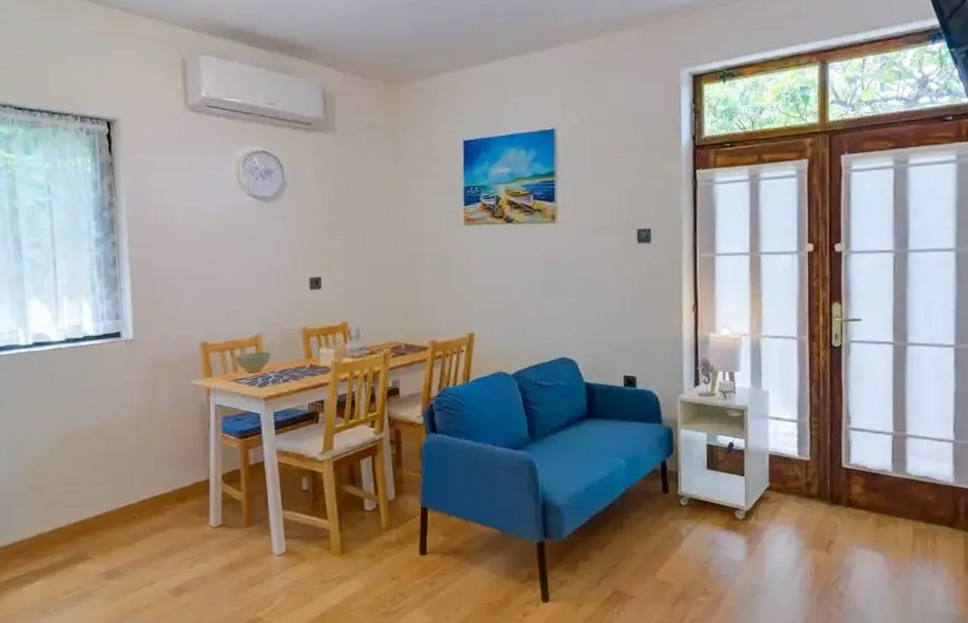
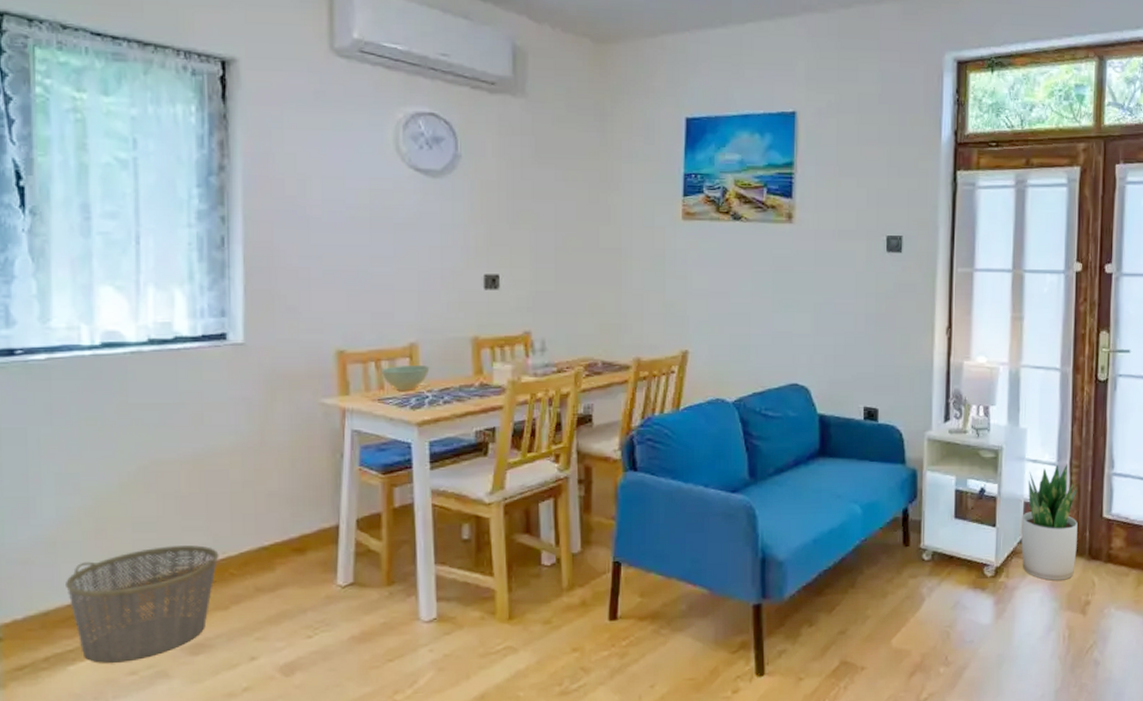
basket: none [17,496,123,585] -> present [66,545,219,663]
planter: none [768,421,819,523] -> present [1021,464,1078,581]

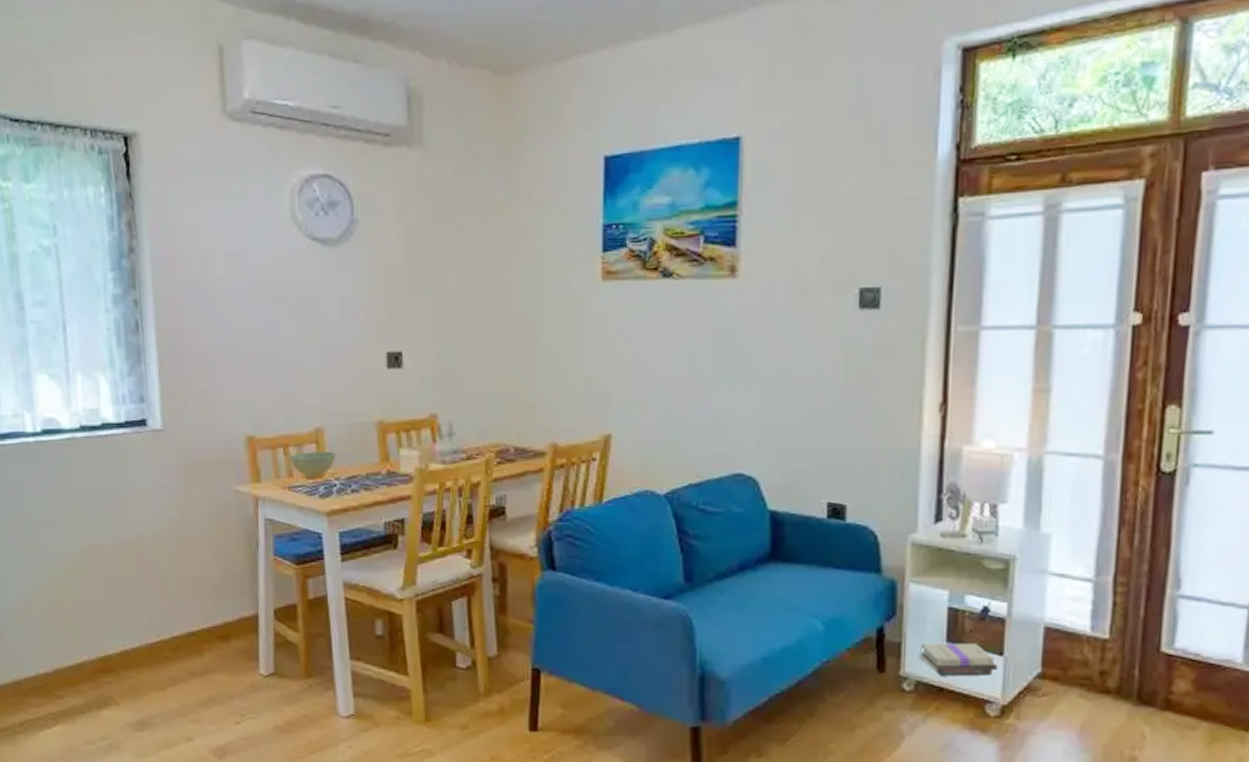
basket: present [66,545,219,663] -> none [31,627,154,732]
books: none [935,518,993,546] -> present [920,643,999,677]
planter: present [1021,464,1078,581] -> none [1038,581,1124,728]

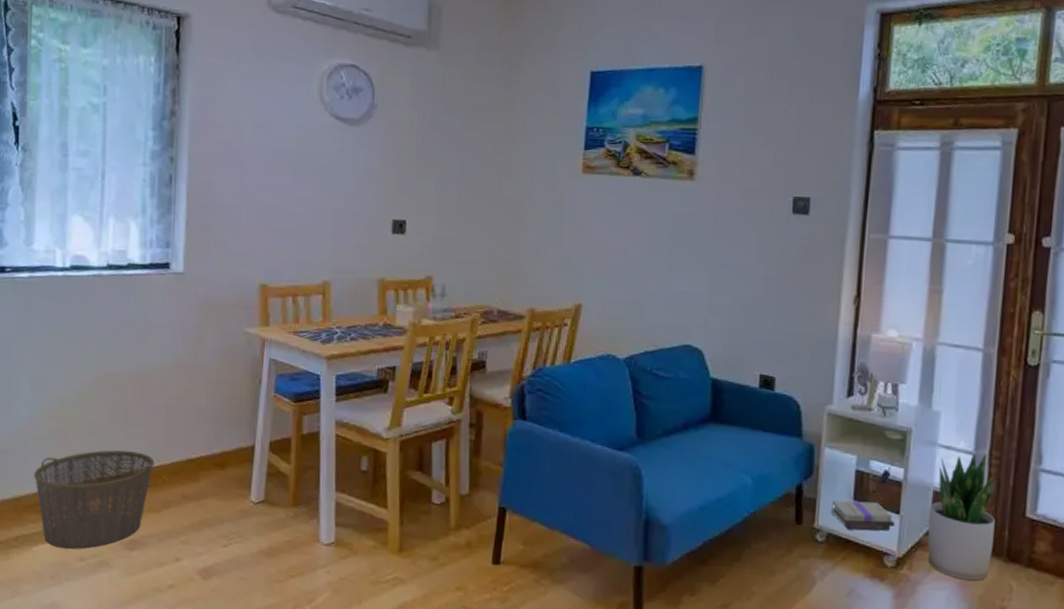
basket: none [31,627,154,732] -> present [34,450,155,549]
bowl: present [289,451,336,480] -> none [297,301,340,327]
planter: none [1038,581,1124,728] -> present [927,454,997,581]

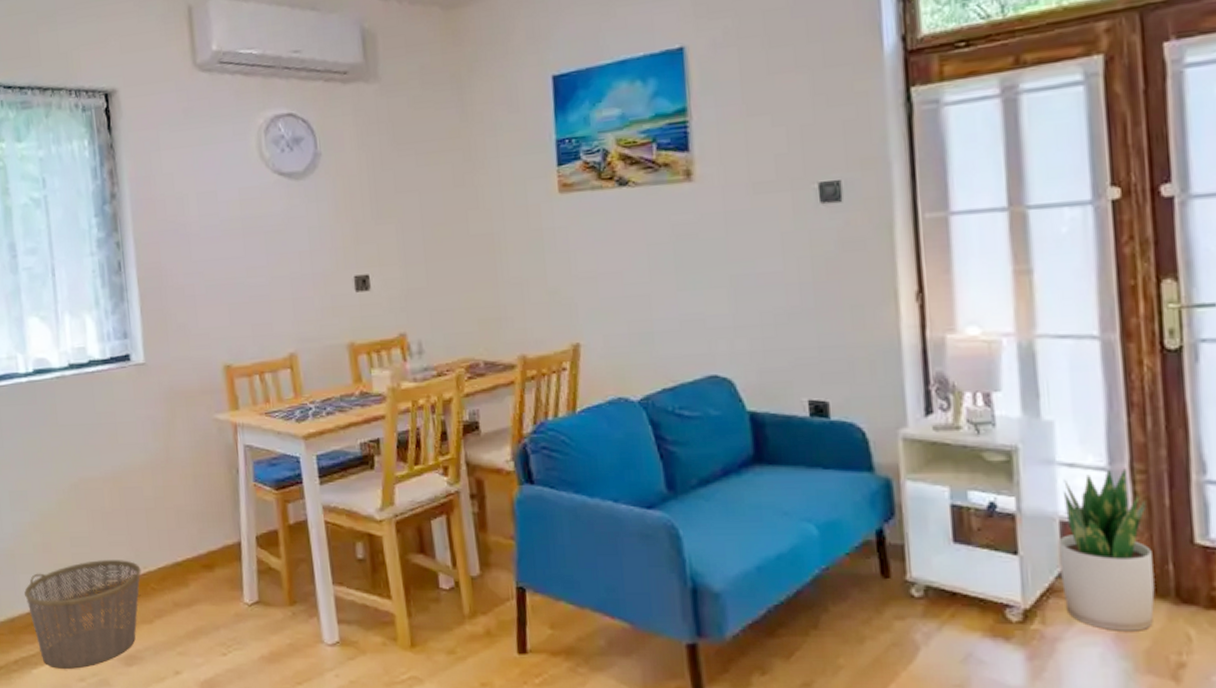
books: present [831,501,896,531] -> none [926,543,1015,579]

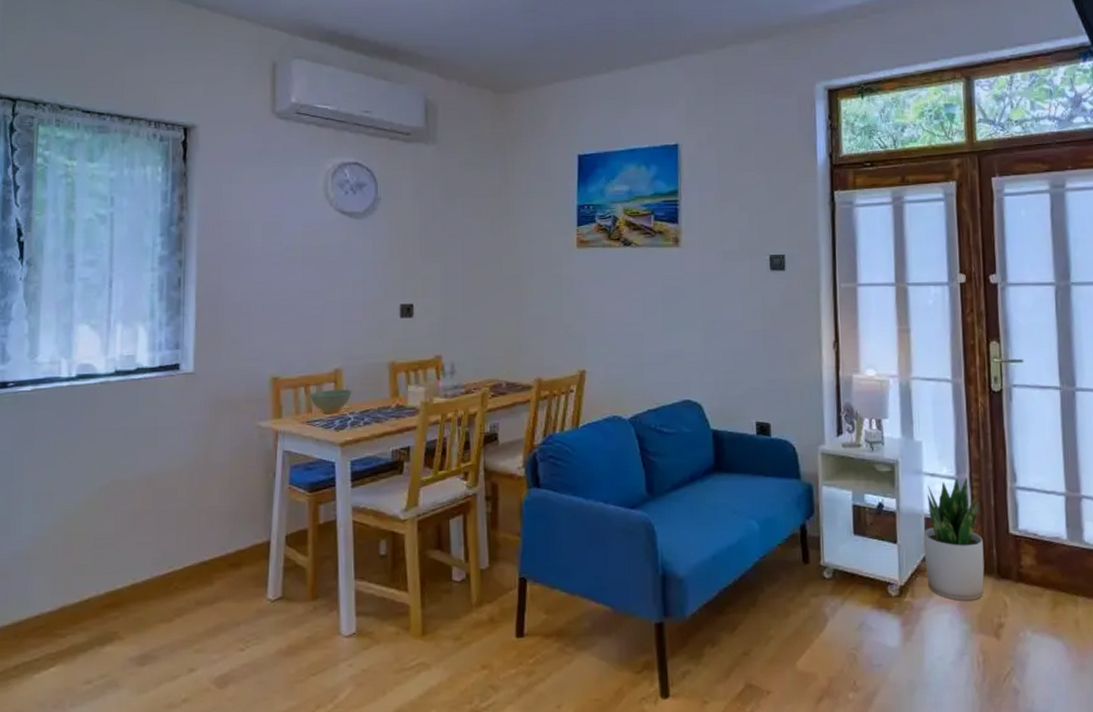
basket: present [24,560,141,669] -> none [36,560,166,672]
bowl: none [265,375,311,405] -> present [309,388,352,415]

